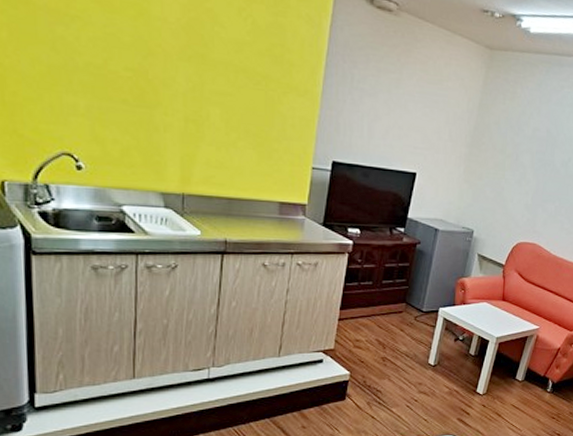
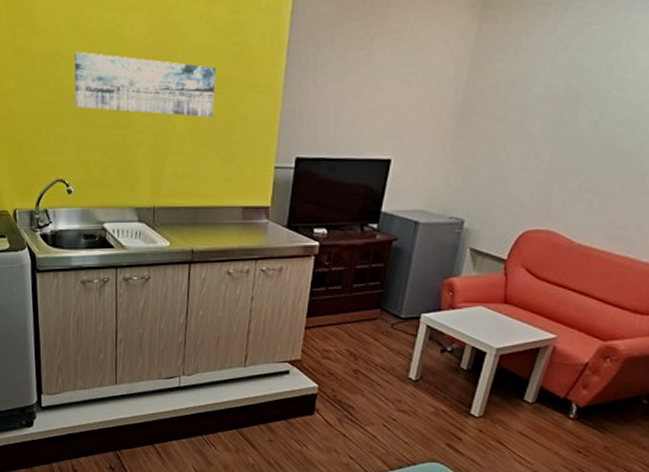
wall art: none [88,16,254,112] -> present [73,51,216,118]

